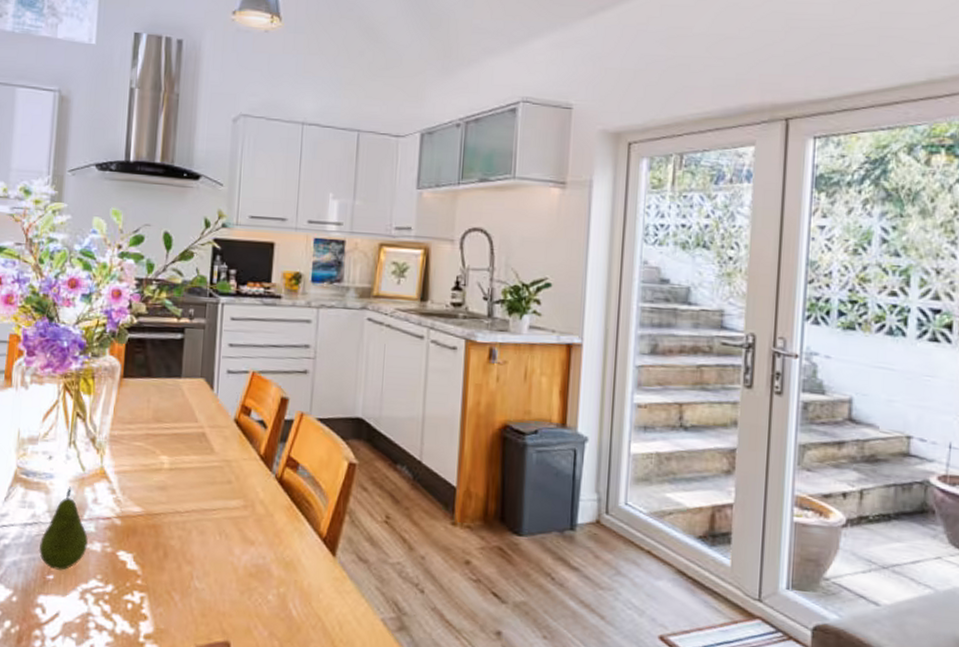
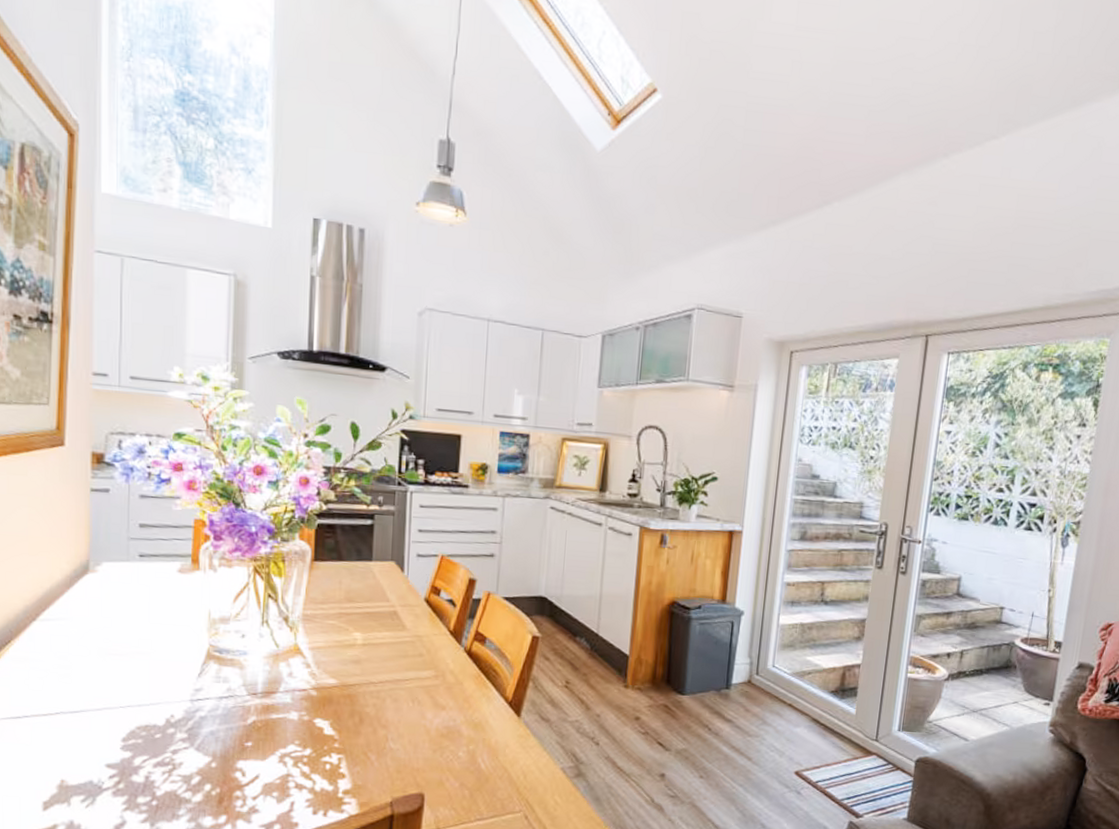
fruit: present [39,486,88,570] -> none [237,662,285,738]

